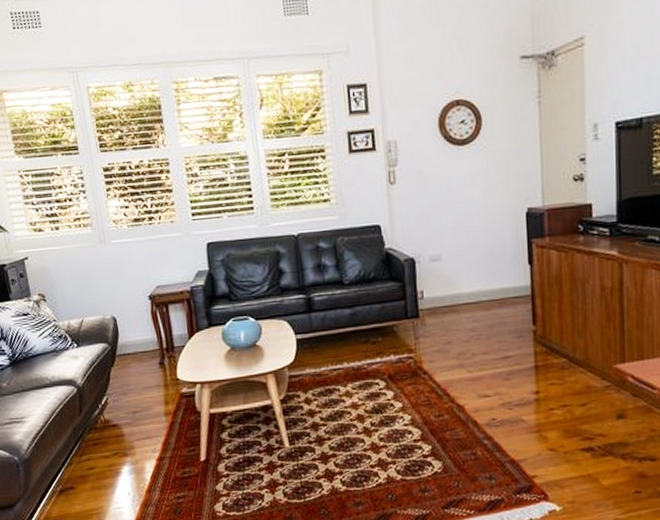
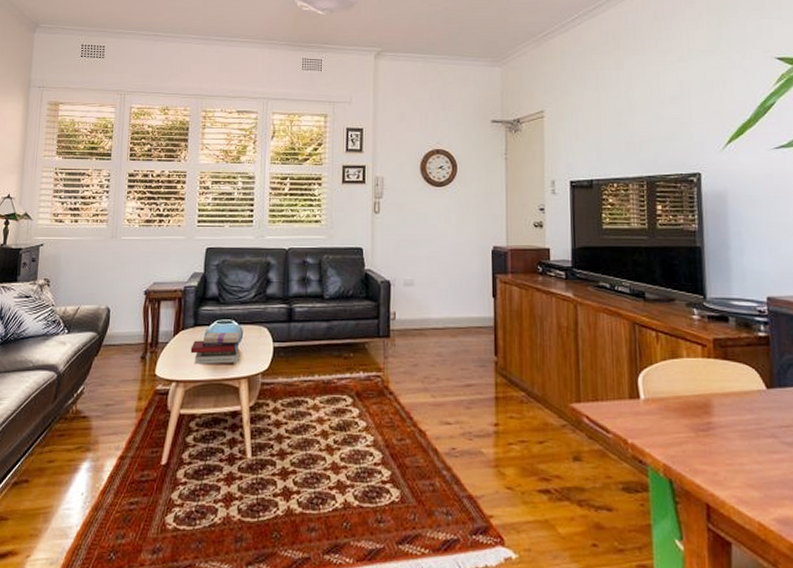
books: none [209,328,262,365] -> present [190,331,240,365]

